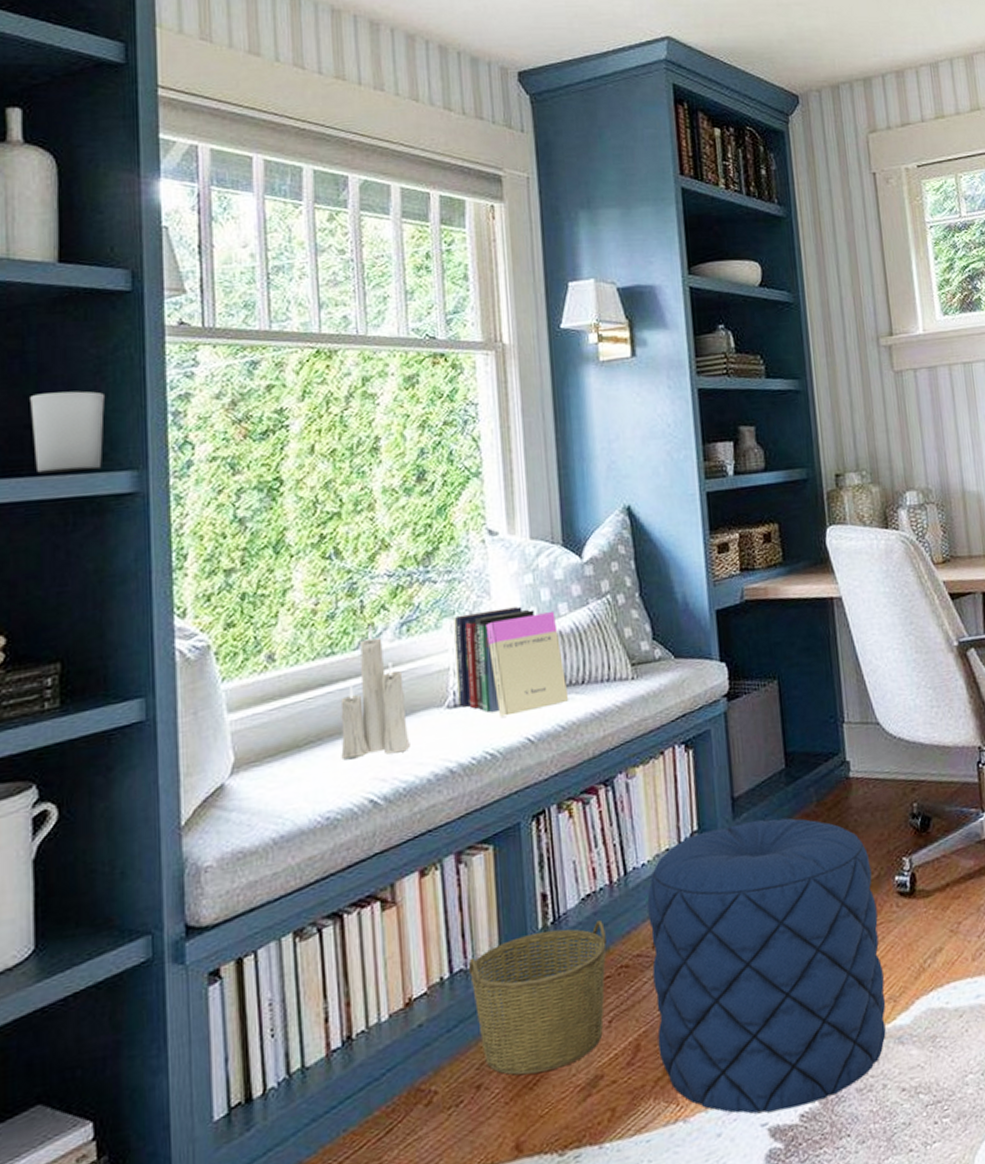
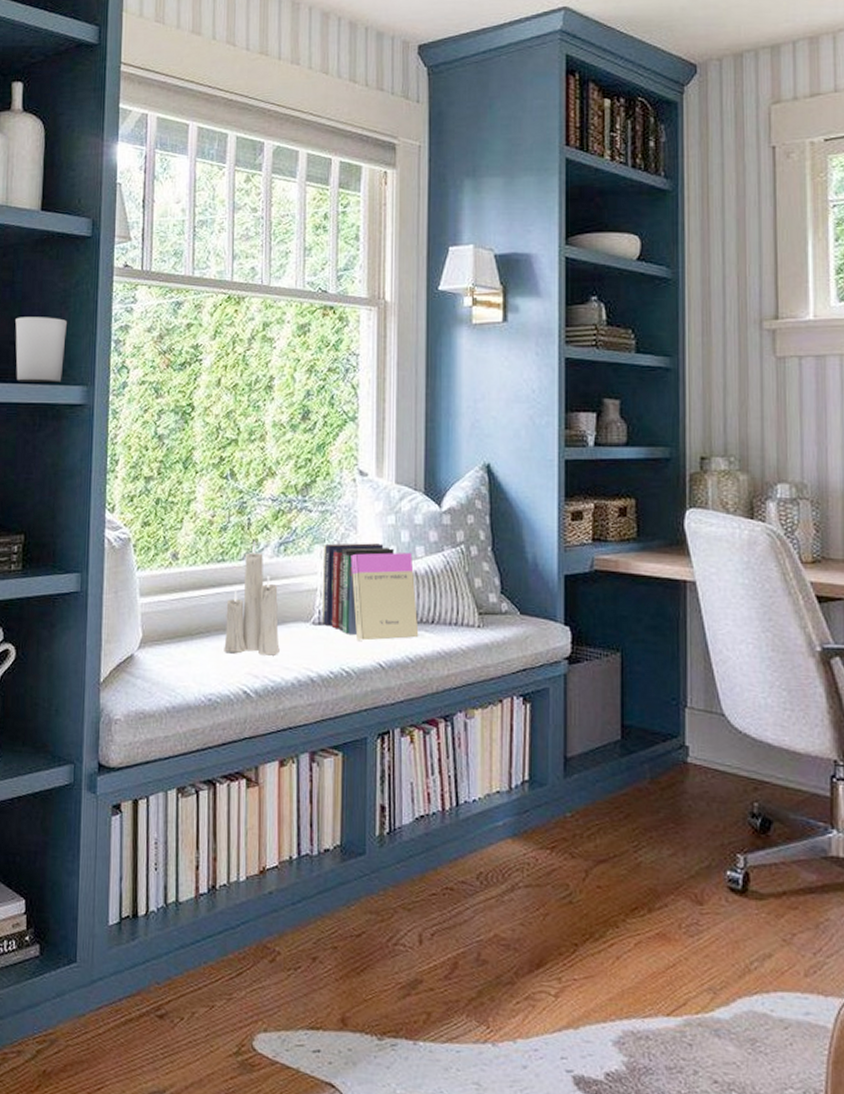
basket: present [468,920,607,1076] -> none [313,838,435,963]
pouf: present [647,818,886,1114] -> none [475,783,705,1066]

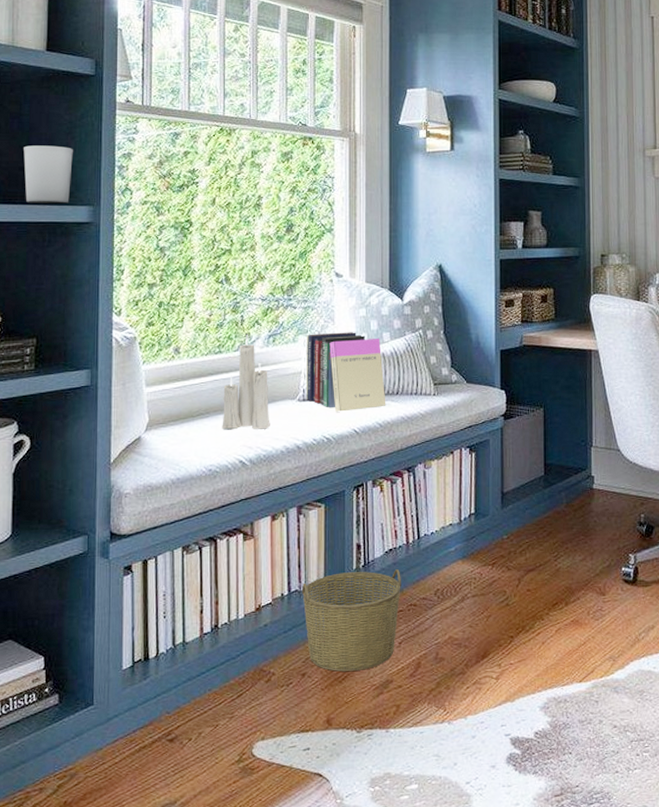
basket: none [313,838,435,963] -> present [301,569,401,672]

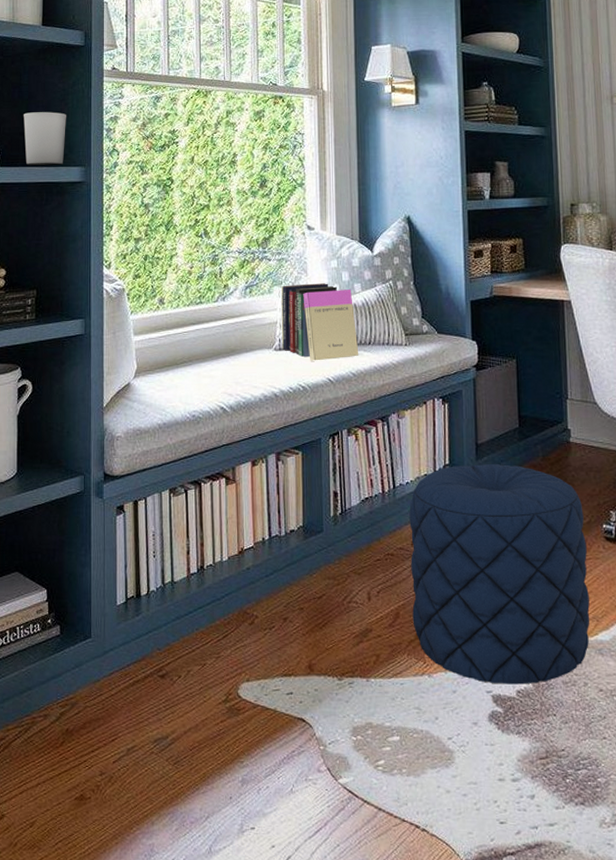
candle: present [222,334,270,429] -> none [204,285,249,377]
basket: present [301,569,401,672] -> none [281,518,378,619]
pouf: none [433,512,607,727] -> present [409,464,590,685]

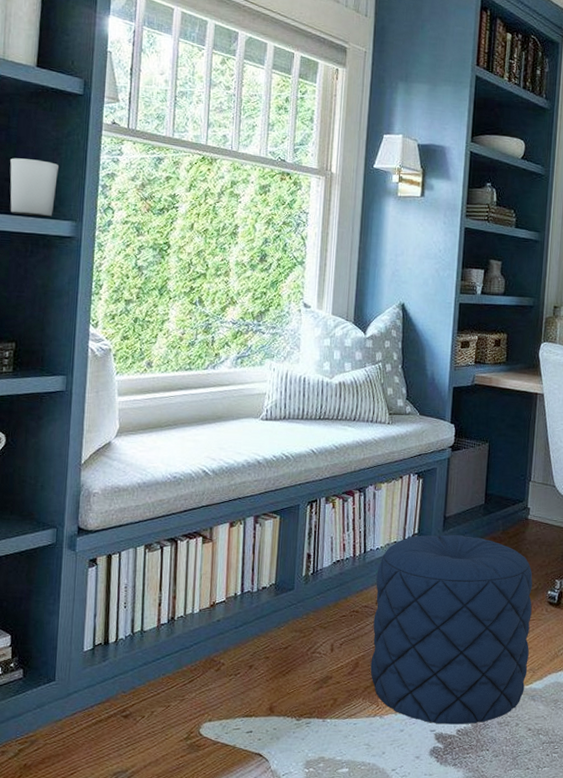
books: present [281,283,359,361] -> none [268,358,344,433]

